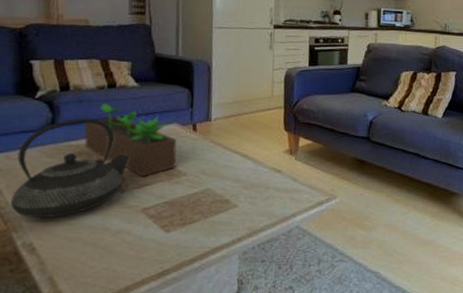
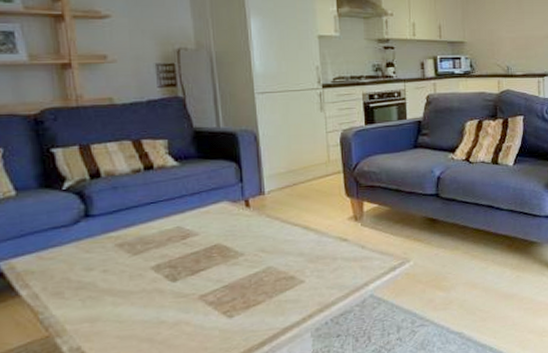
teapot: present [10,118,130,218] -> none [49,205,179,320]
succulent planter: present [83,103,177,176] -> none [122,187,232,262]

